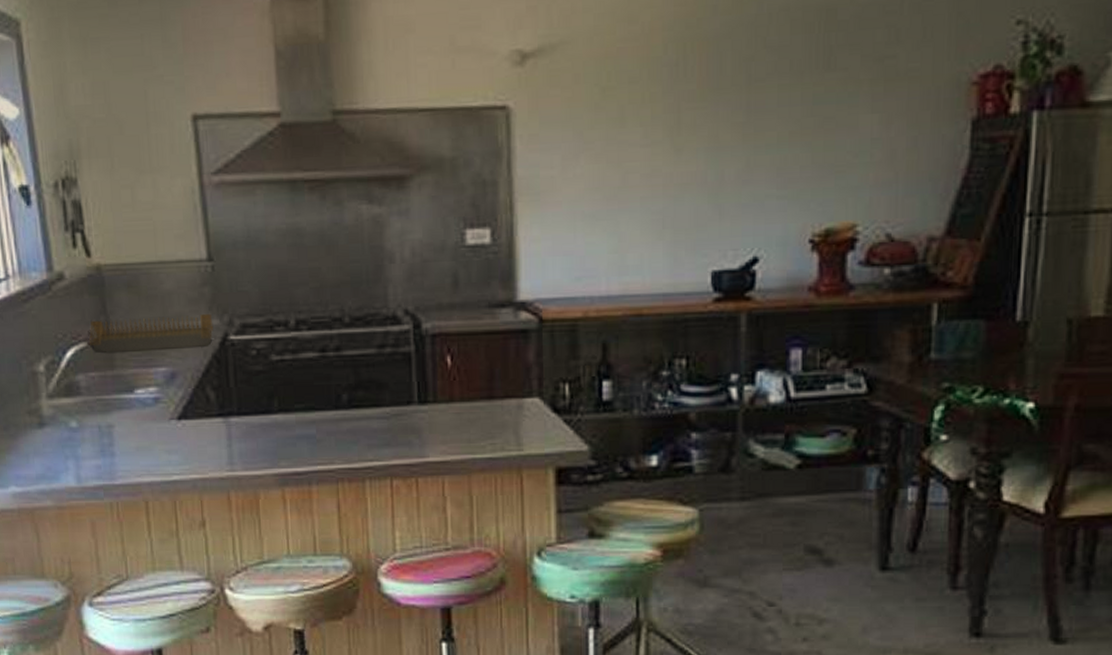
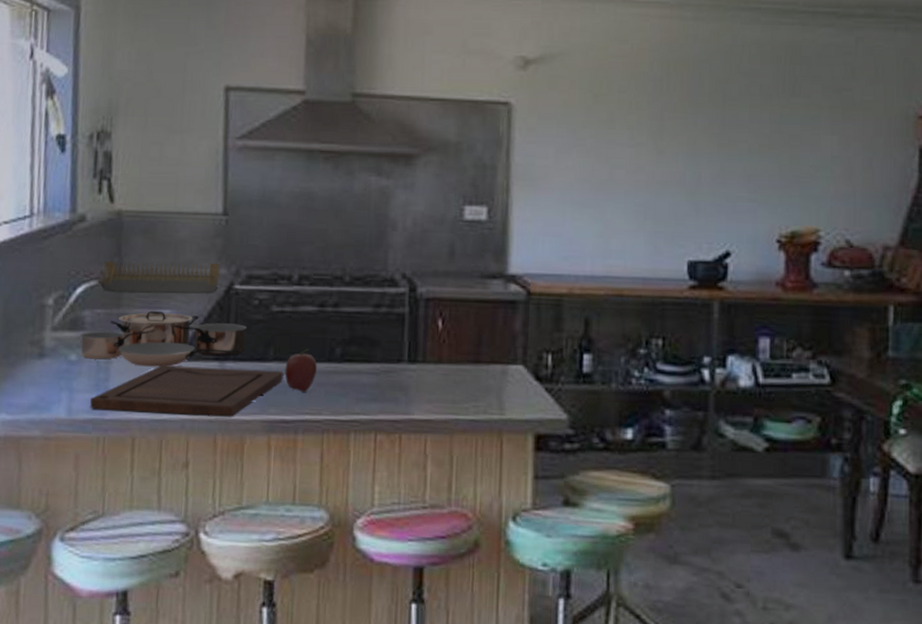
cookware set: none [77,369,248,428] -> present [80,310,247,367]
cutting board: none [98,422,291,475] -> present [90,365,283,417]
fruit: none [291,397,325,442] -> present [285,348,317,392]

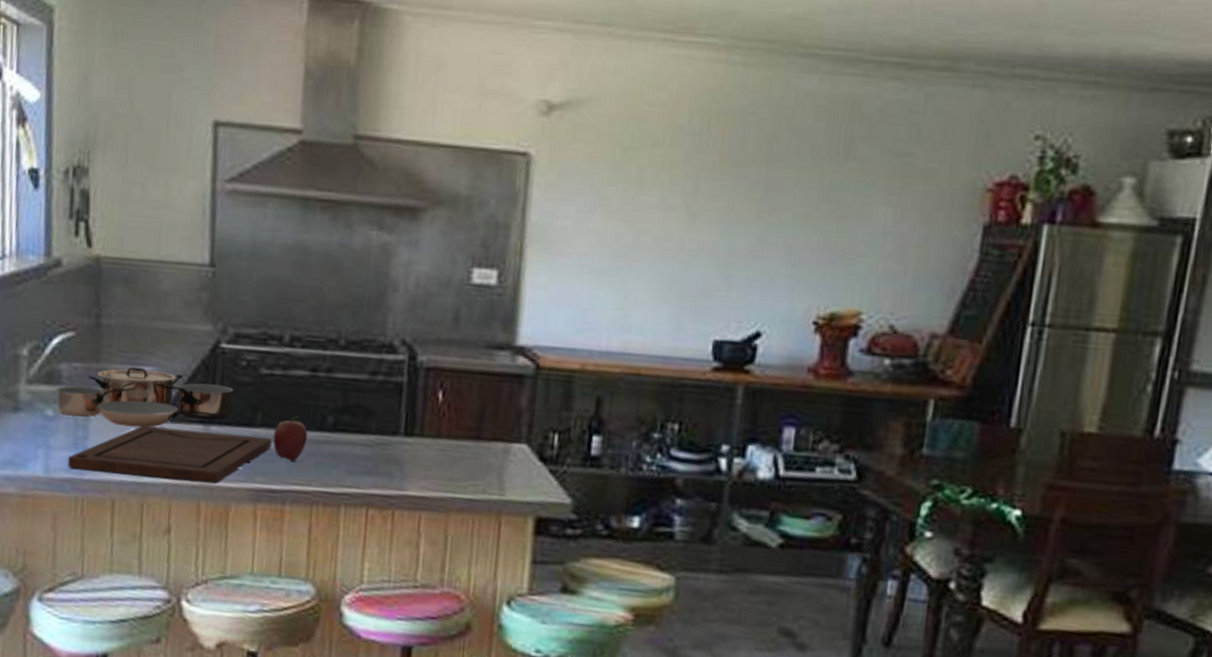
dish rack: present [99,261,221,293] -> none [77,311,207,351]

